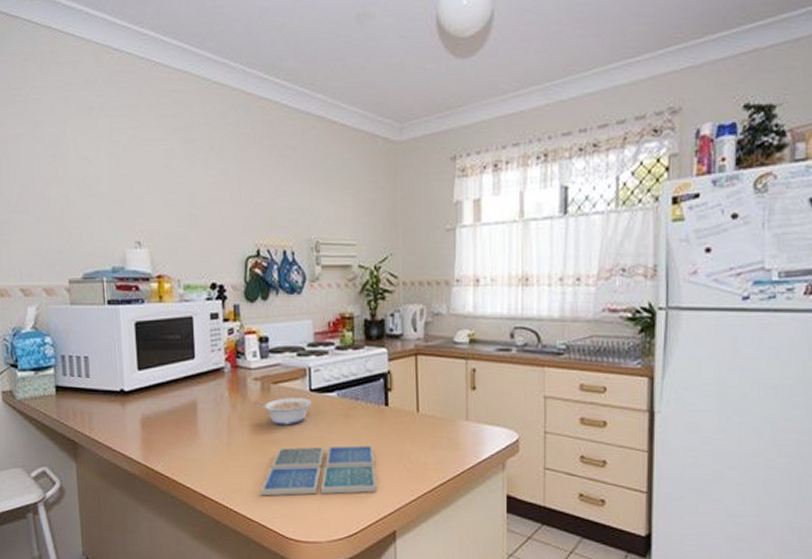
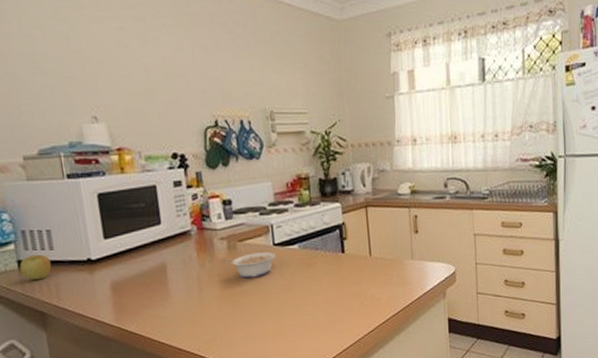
apple: none [58,381,87,408] -> present [20,254,52,280]
drink coaster: present [260,445,377,496] -> none [233,288,339,343]

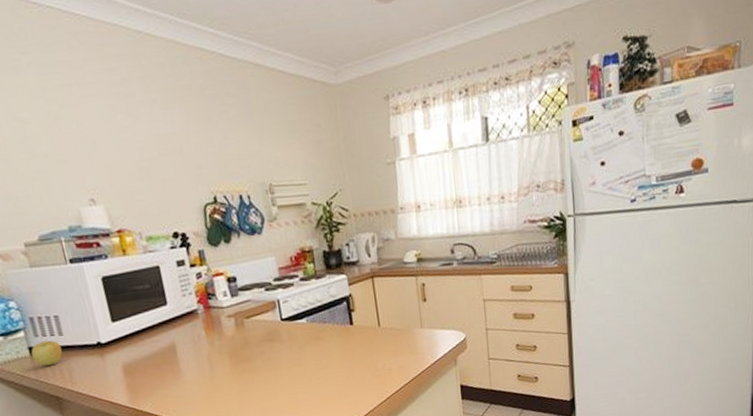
legume: present [222,252,276,279] -> none [231,327,285,355]

